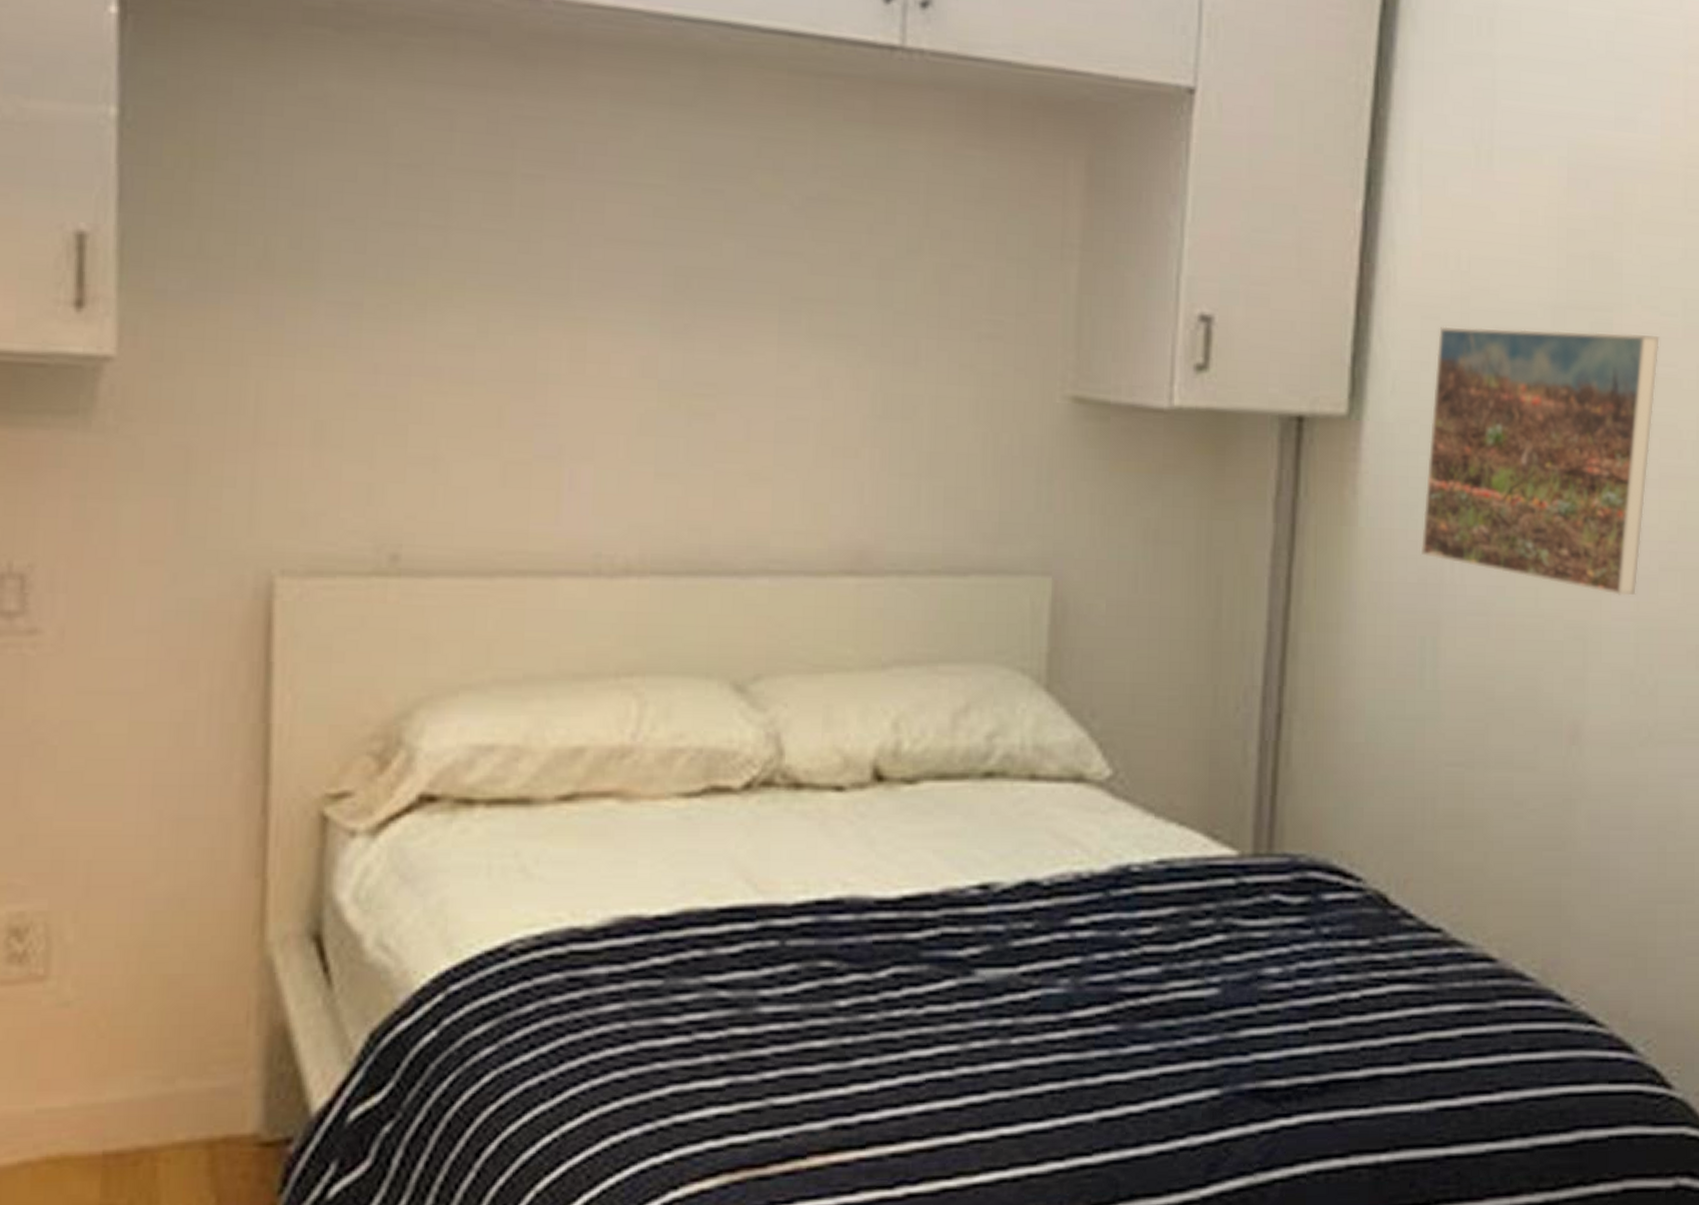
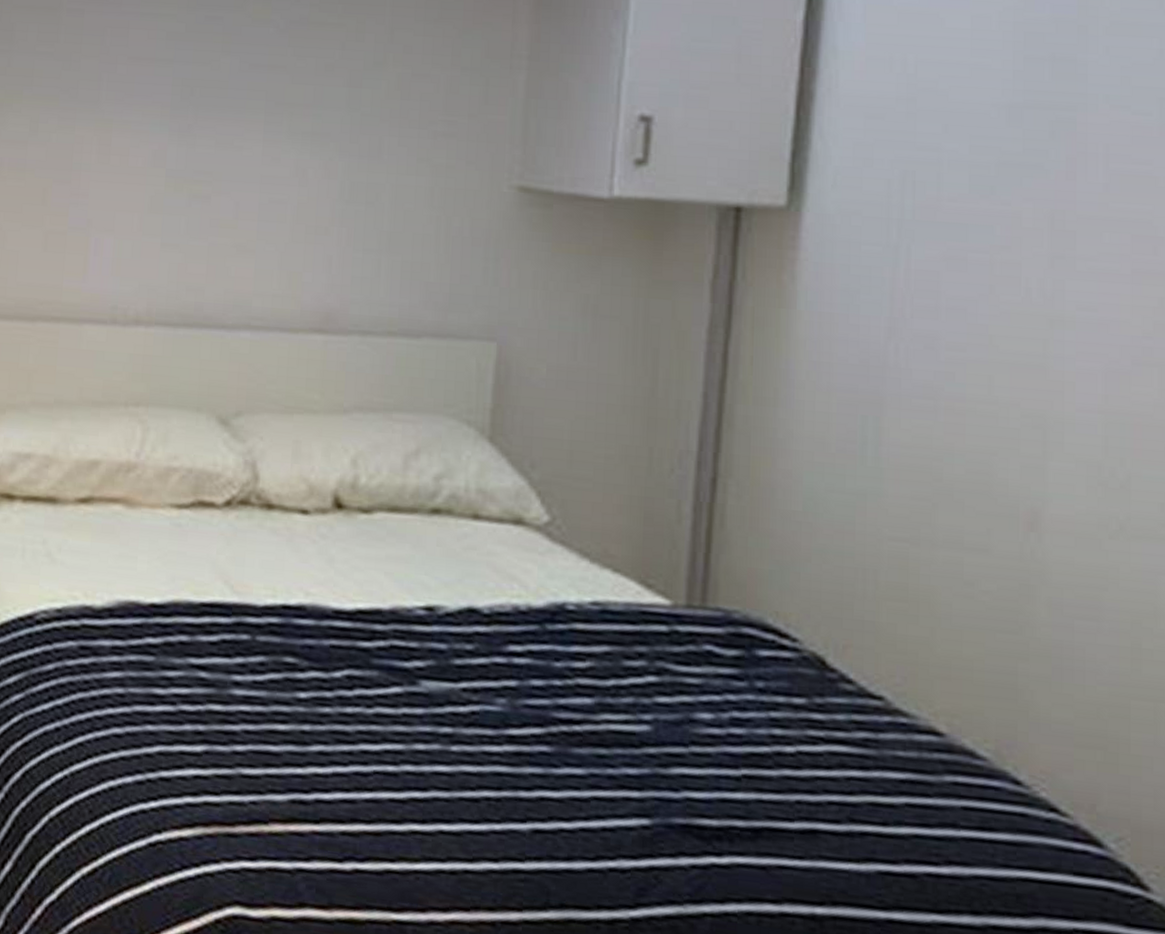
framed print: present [1420,326,1660,596] -> none [862,125,1131,389]

